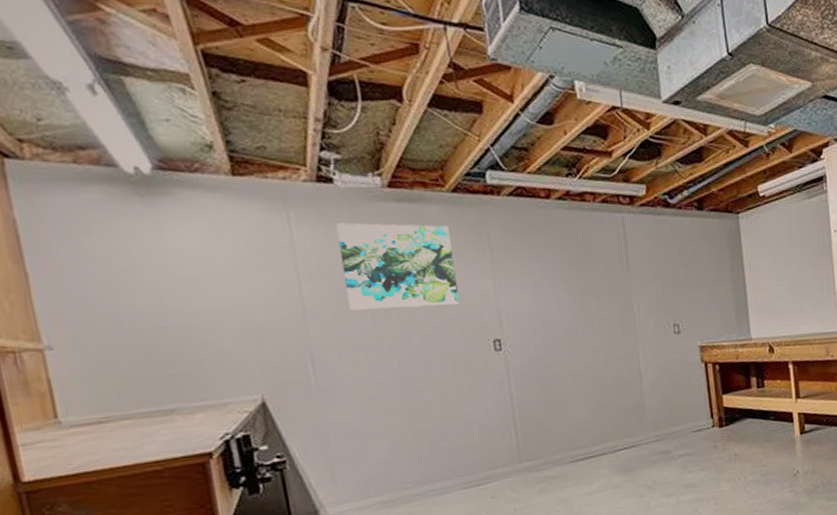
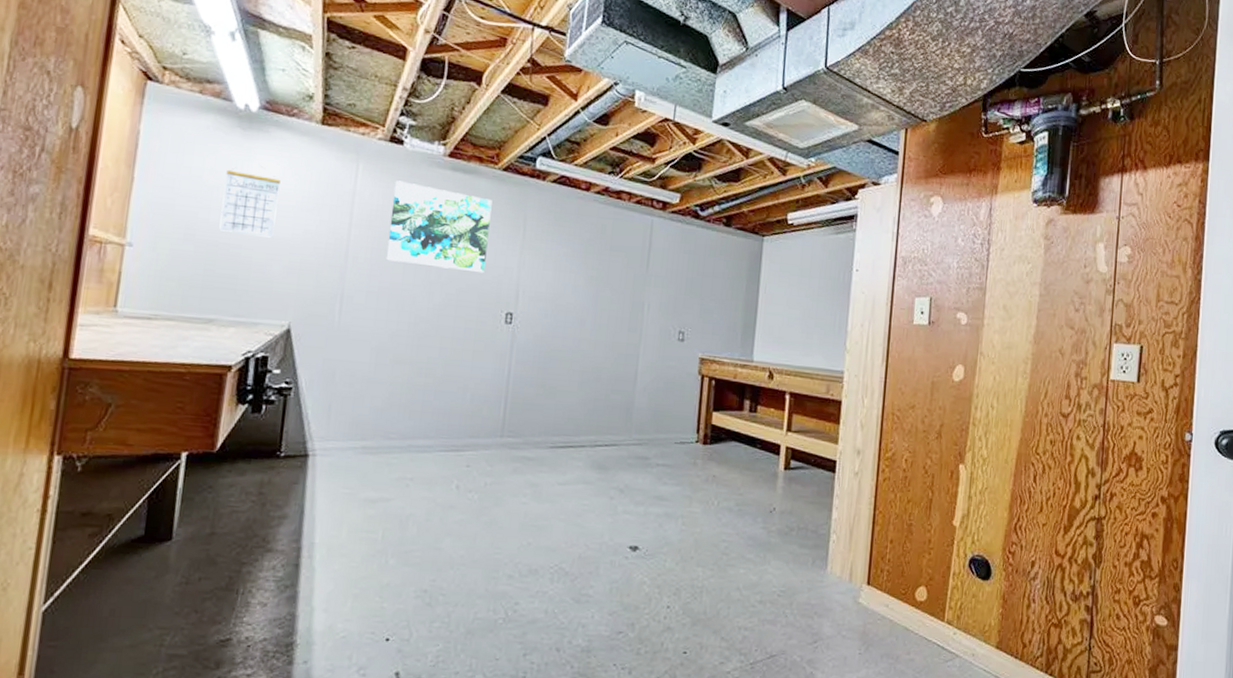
calendar: none [137,244,215,314] -> present [219,169,280,238]

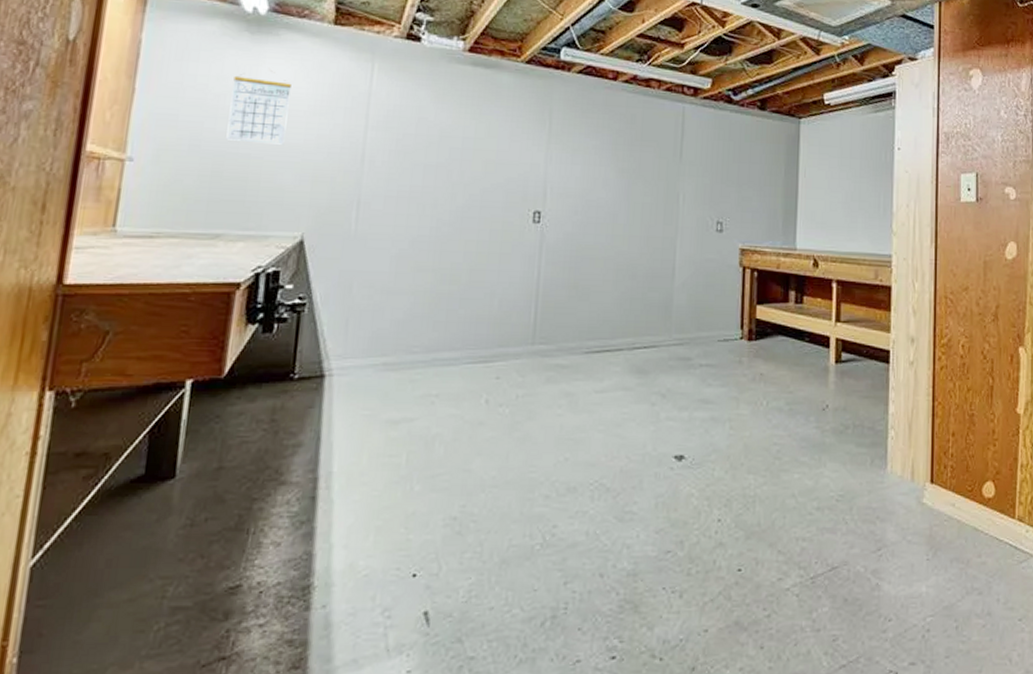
wall art: present [386,180,493,274] -> none [404,79,516,171]

